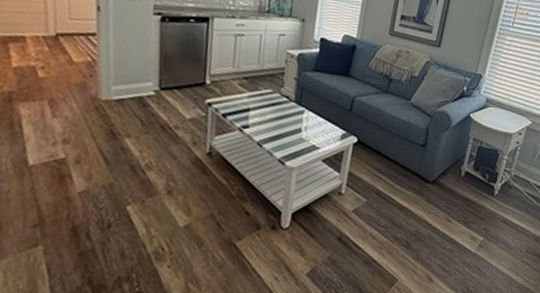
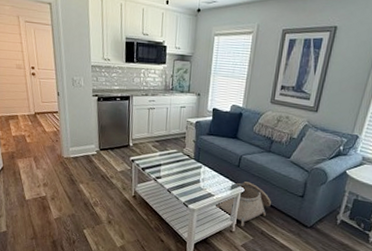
basket: none [321,129,389,186] -> present [216,182,271,226]

